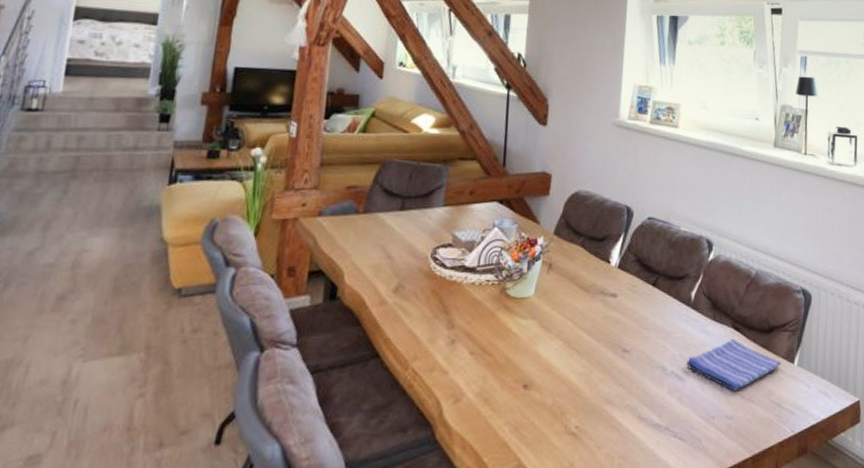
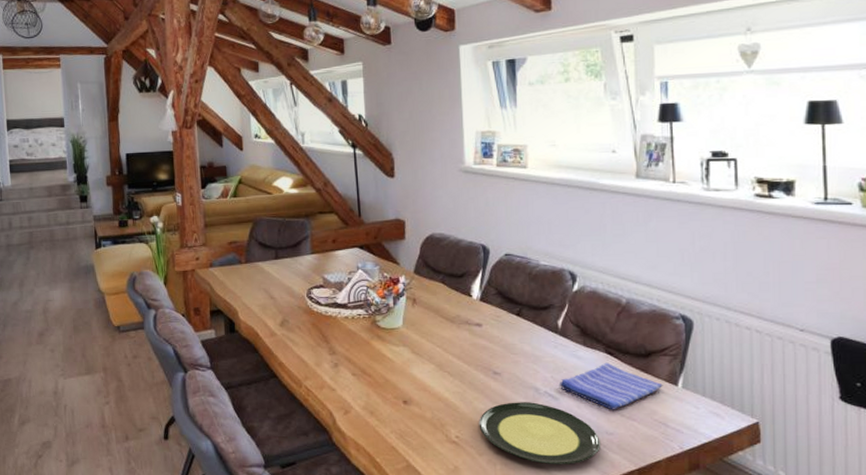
plate: none [601,384,720,456] -> present [479,402,600,464]

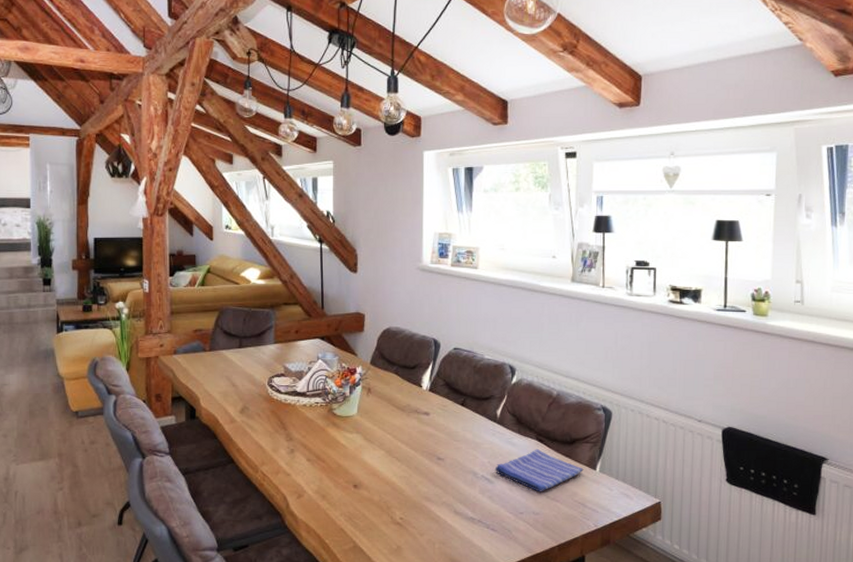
plate: present [479,402,600,464] -> none [421,485,528,542]

